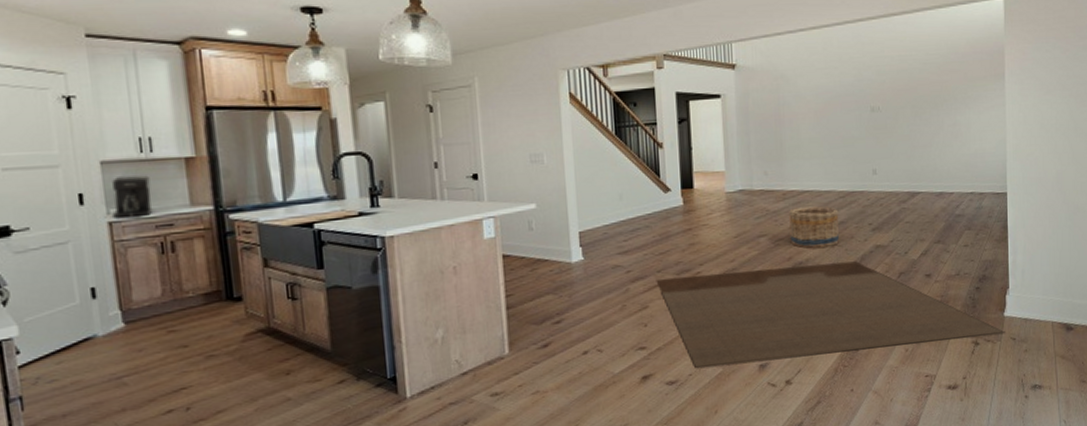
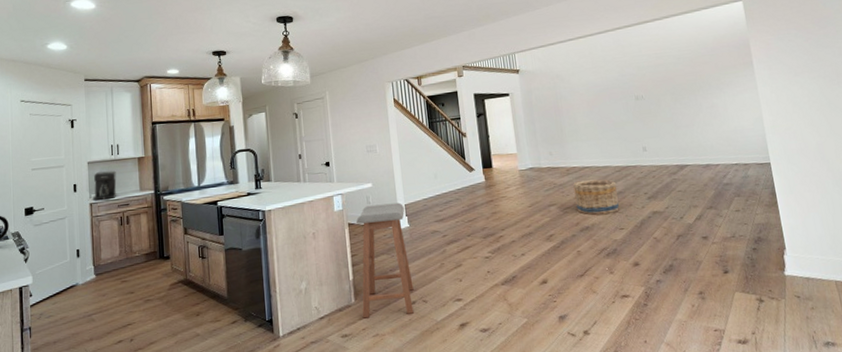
stool: none [514,229,586,373] -> present [356,202,414,319]
area rug: present [656,261,1005,368] -> none [467,225,788,318]

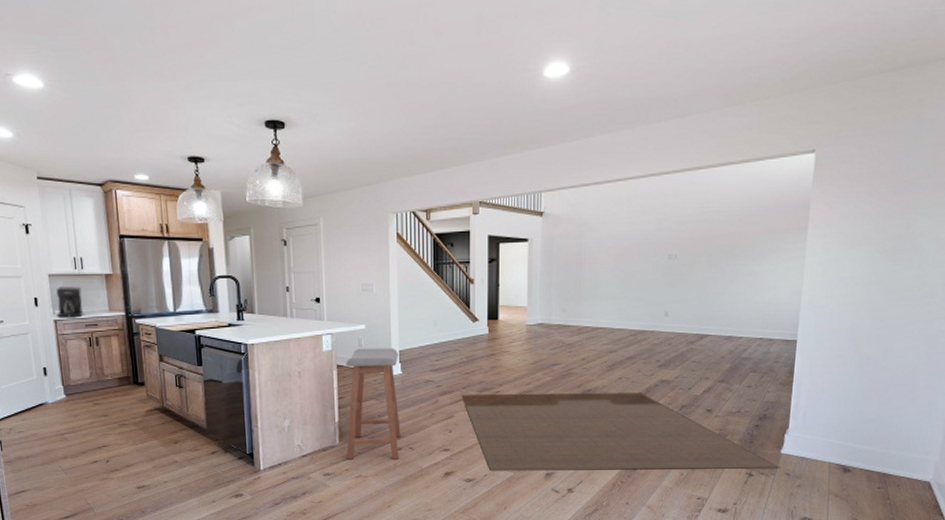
area rug: none [467,225,788,318] -> present [461,393,780,471]
basket: present [573,179,619,216] -> none [582,341,629,379]

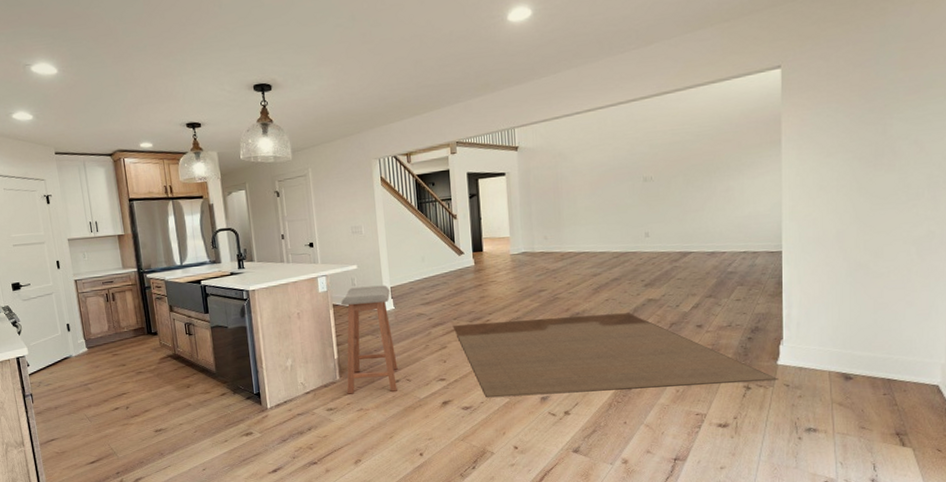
coffee maker: present [56,286,84,318] -> none [75,248,101,277]

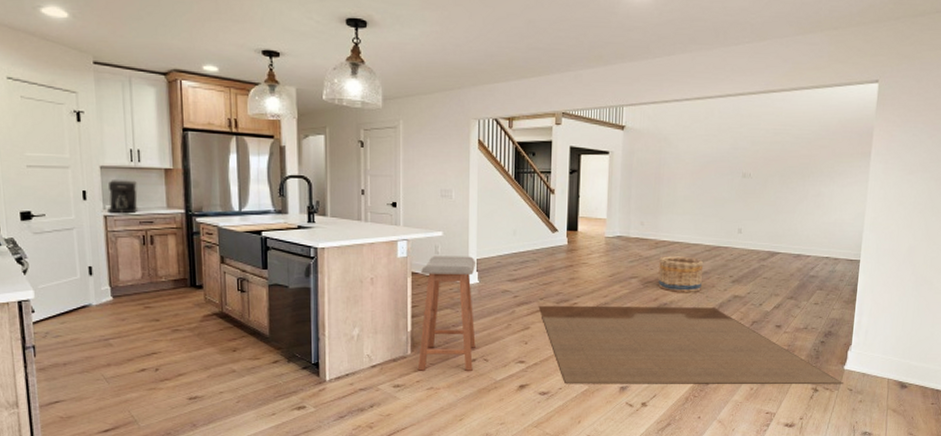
coffee maker: none [75,248,101,277] -> present [107,180,138,214]
basket: none [567,265,613,302] -> present [658,256,704,293]

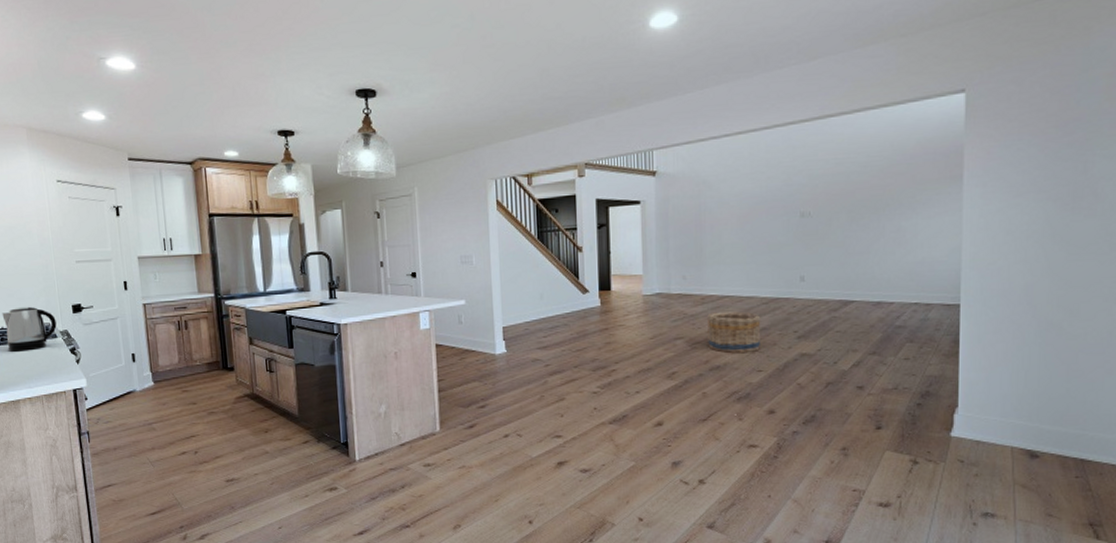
coffee maker: present [107,180,138,214] -> none [146,268,173,301]
stool: present [419,256,476,371] -> none [445,324,507,449]
area rug: present [538,305,843,384] -> none [572,368,951,460]

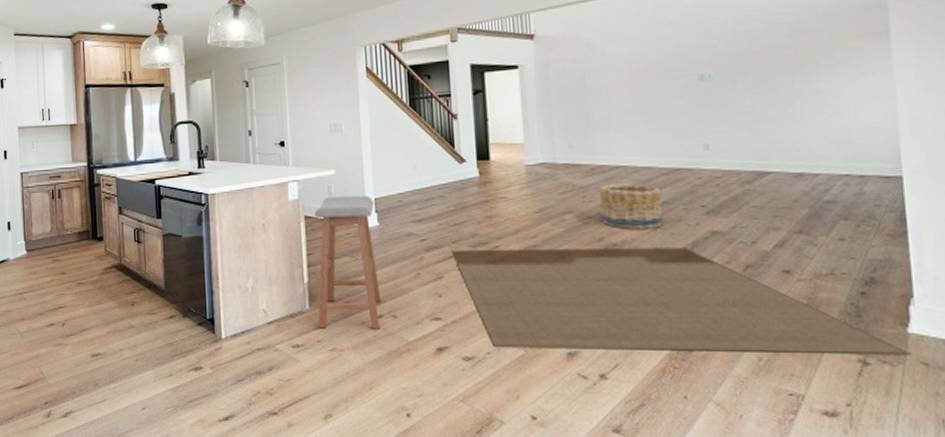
stool: none [445,324,507,449] -> present [314,195,381,329]
area rug: none [572,368,951,460] -> present [451,248,911,354]

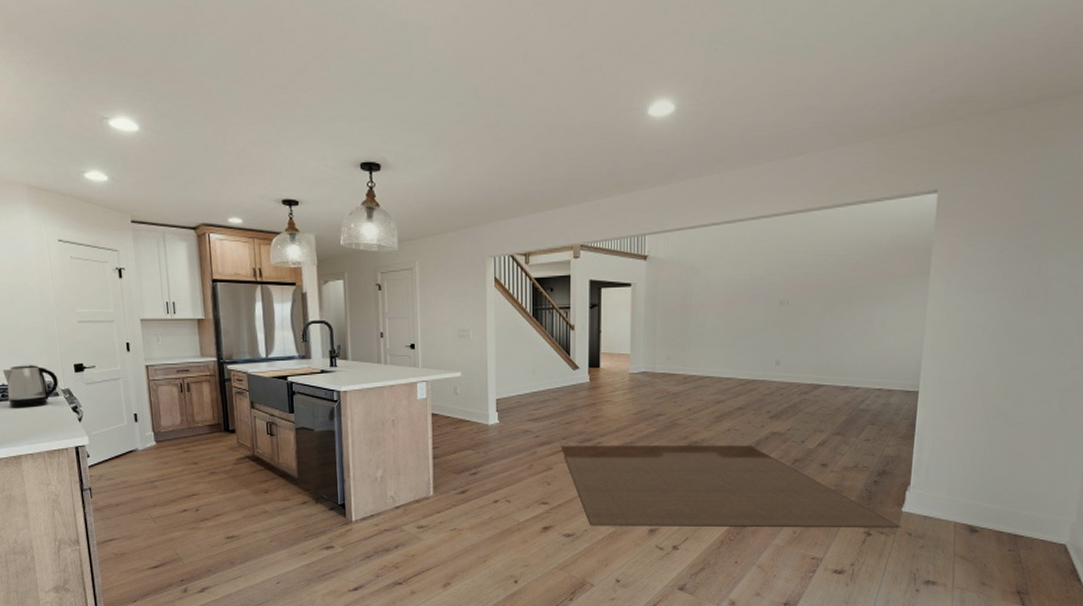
stool: present [314,195,381,329] -> none [441,396,497,512]
basket: present [599,183,663,231] -> none [688,391,738,431]

